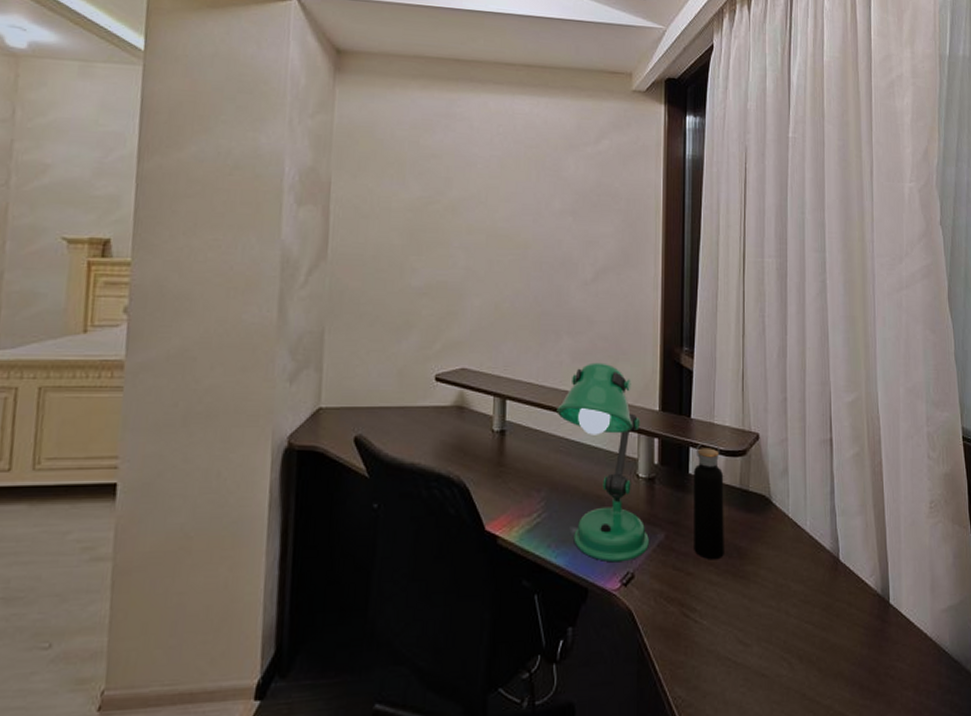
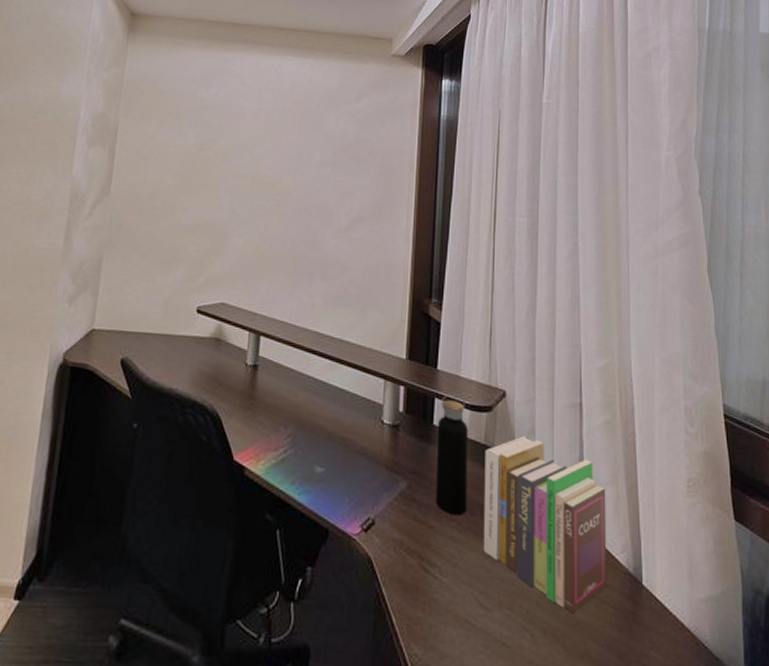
desk lamp: present [557,362,649,563] -> none [307,307,391,507]
books: none [740,476,858,639] -> present [483,436,607,614]

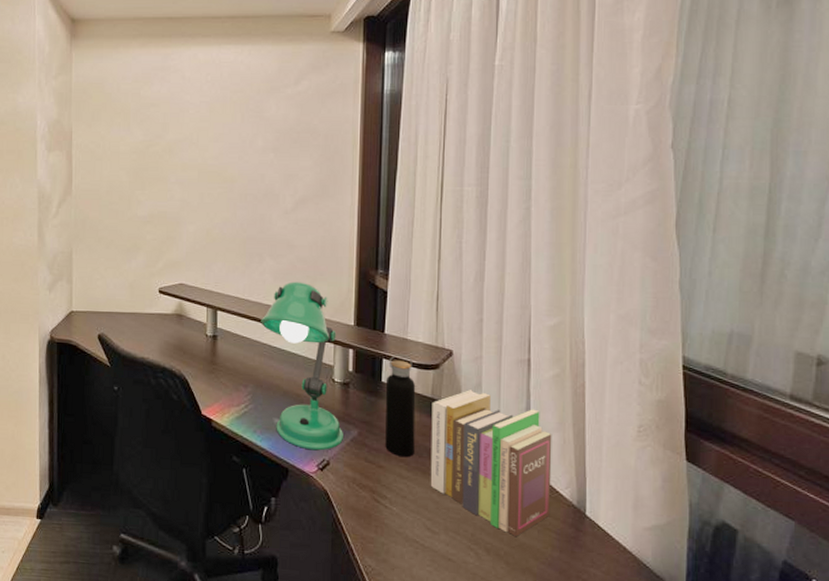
desk lamp: none [307,307,391,507] -> present [261,281,343,451]

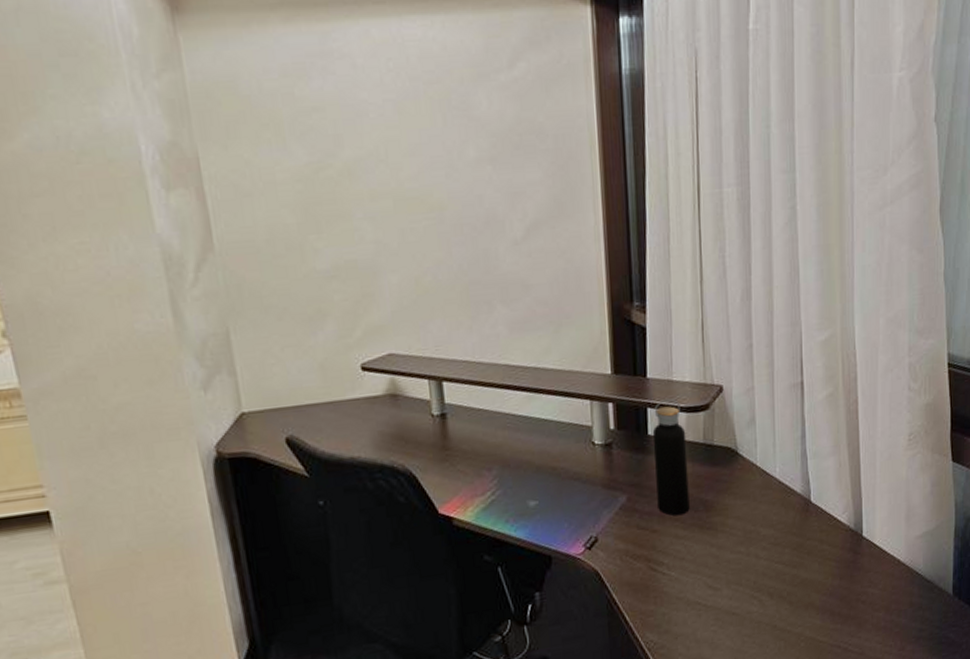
desk lamp: present [261,281,343,451] -> none [499,329,611,530]
books: present [430,390,552,538] -> none [704,426,830,575]

